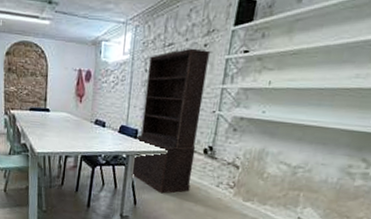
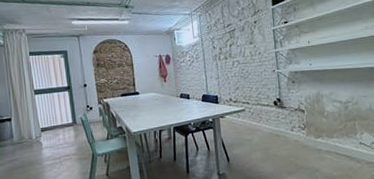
bookcase: present [132,48,211,194] -> none [214,25,271,147]

